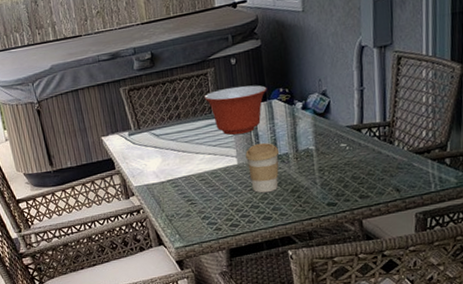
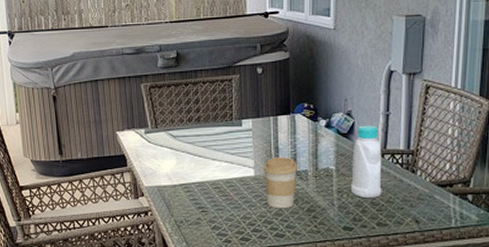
mixing bowl: present [204,85,267,135] -> none [226,96,292,146]
bottle: none [330,102,362,174] -> present [351,125,382,198]

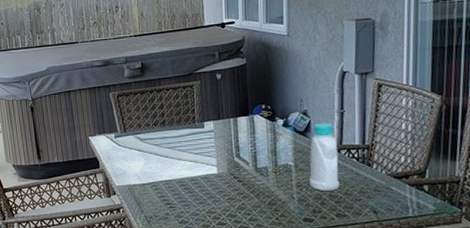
coffee cup: present [264,156,299,209] -> none [226,154,259,203]

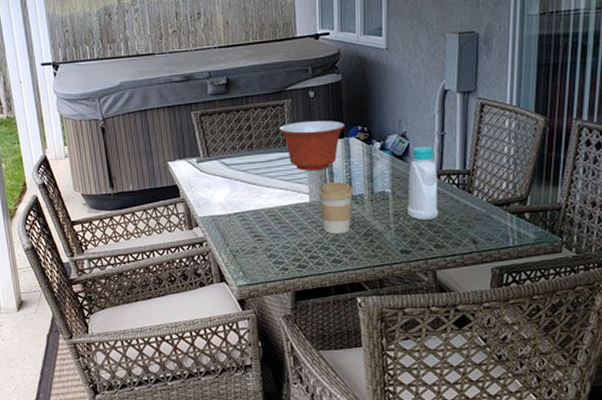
mixing bowl: none [189,100,250,146] -> present [279,120,345,171]
coffee cup: none [226,154,259,203] -> present [319,181,354,235]

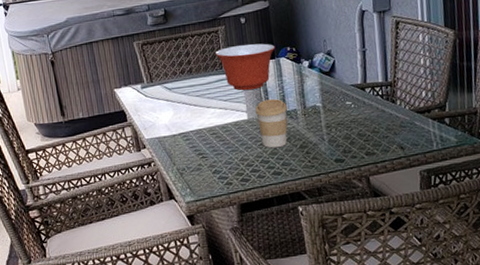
bottle: present [407,146,439,220] -> none [336,62,367,131]

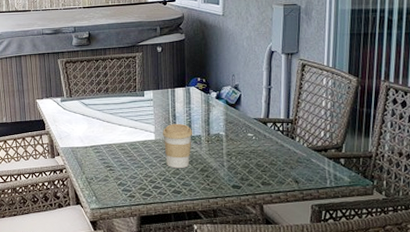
mixing bowl: present [215,43,275,91] -> none [131,71,187,114]

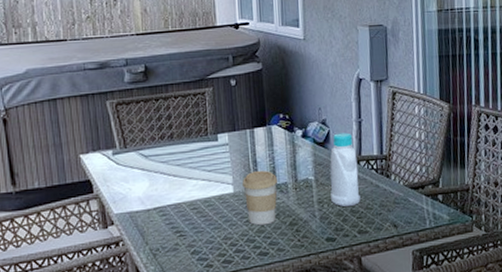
bottle: none [239,97,266,160] -> present [330,133,361,207]

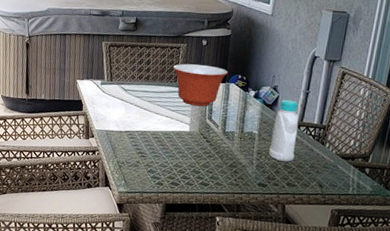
mixing bowl: none [200,109,267,161] -> present [173,63,228,107]
coffee cup: present [242,170,278,226] -> none [197,117,227,162]

